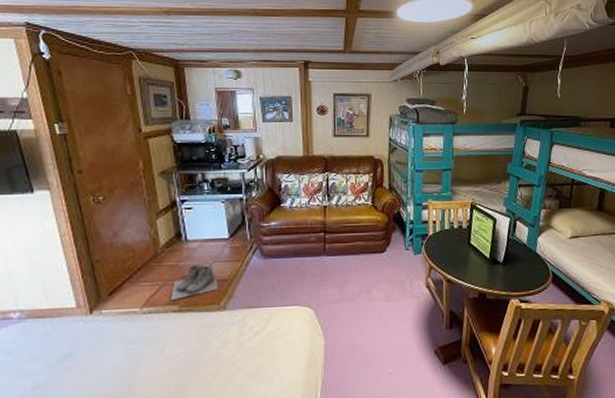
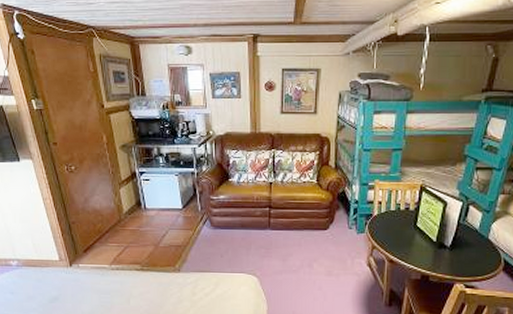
boots: present [170,263,218,301] -> none [134,229,174,261]

